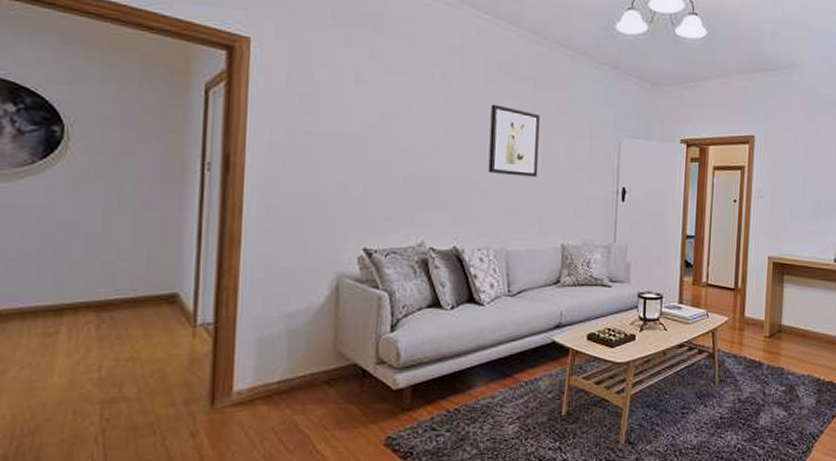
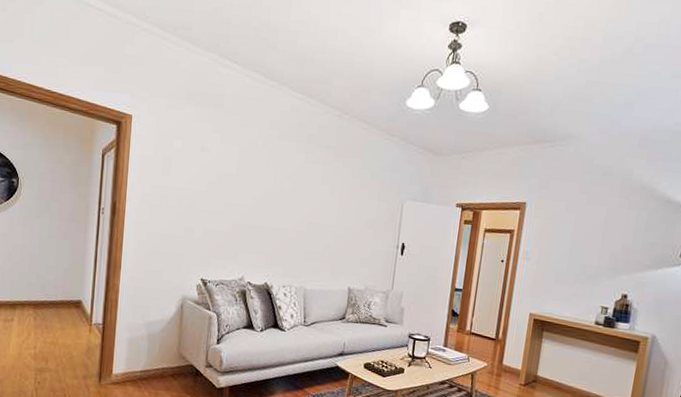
wall art: present [488,104,540,177] -> none [294,169,338,231]

